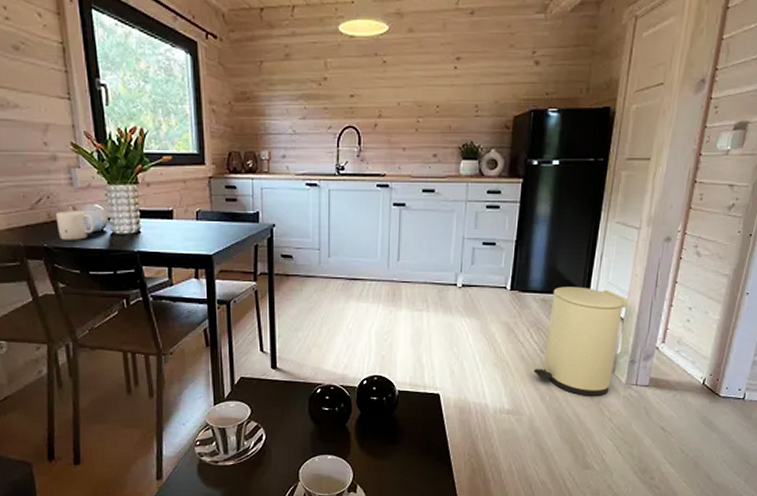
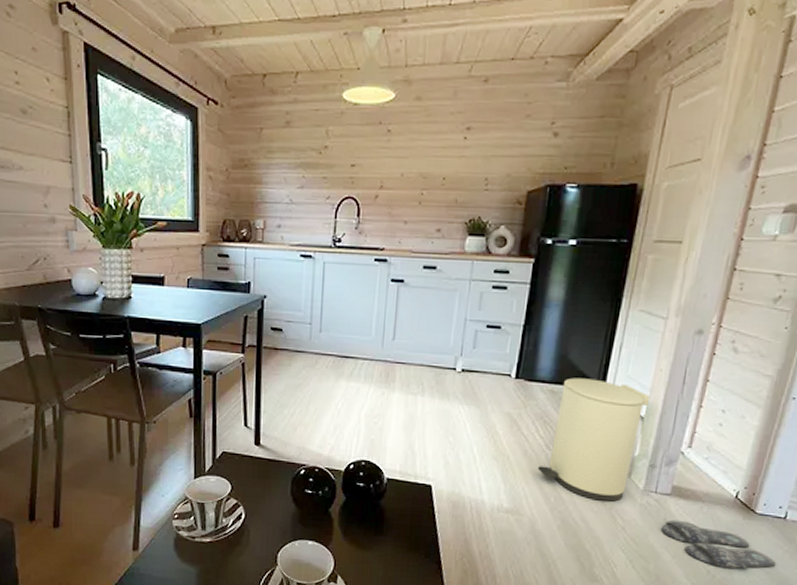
mug: present [55,210,95,240] -> none [50,272,88,303]
slippers: none [641,408,738,447] -> present [660,519,776,570]

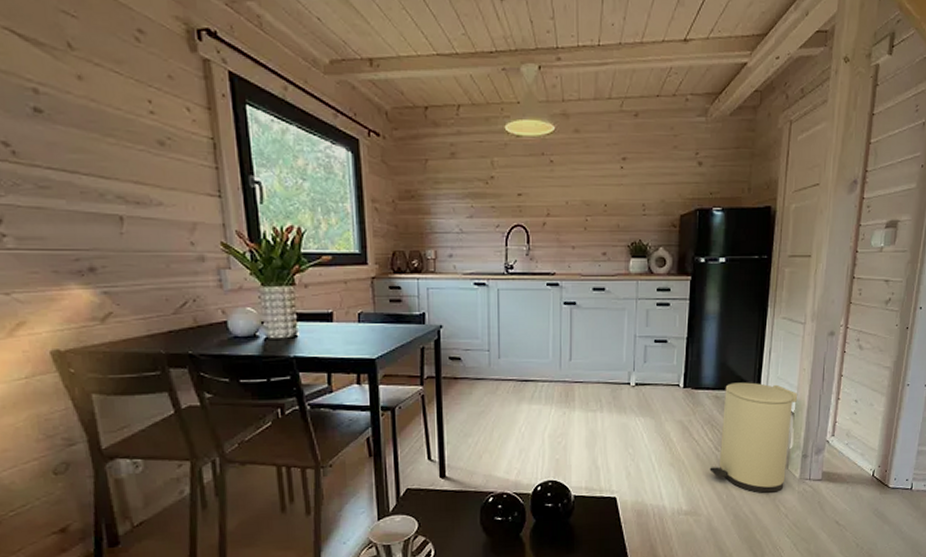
slippers: present [660,519,776,570] -> none [816,501,909,540]

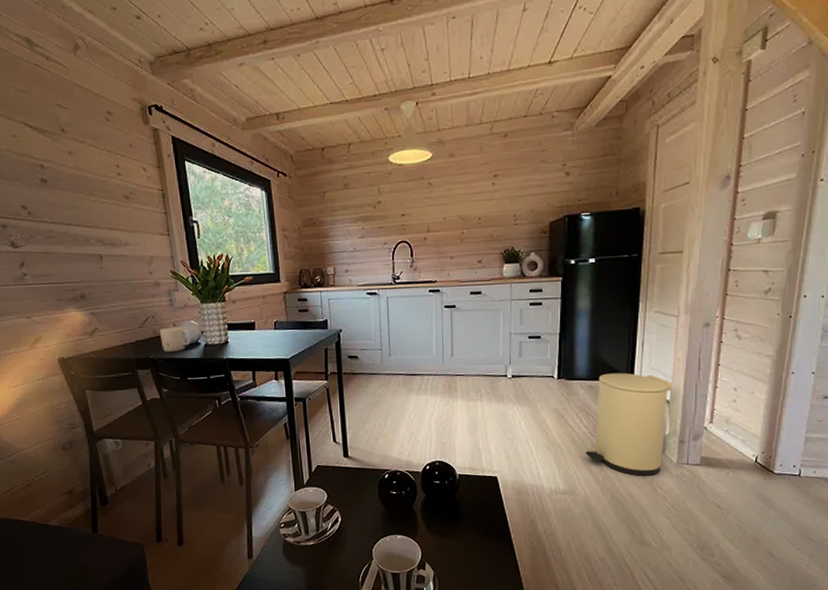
mug: none [202,314,247,346] -> present [159,326,192,352]

